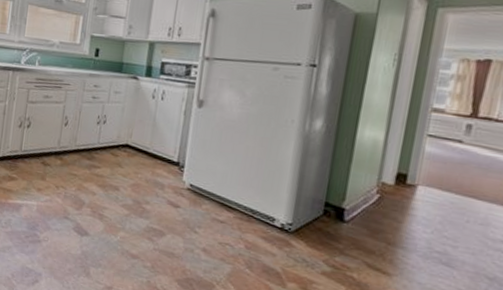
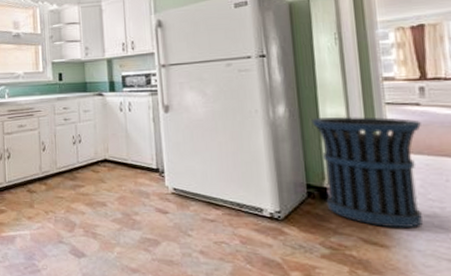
trash can: none [340,138,460,261] -> present [311,116,423,229]

